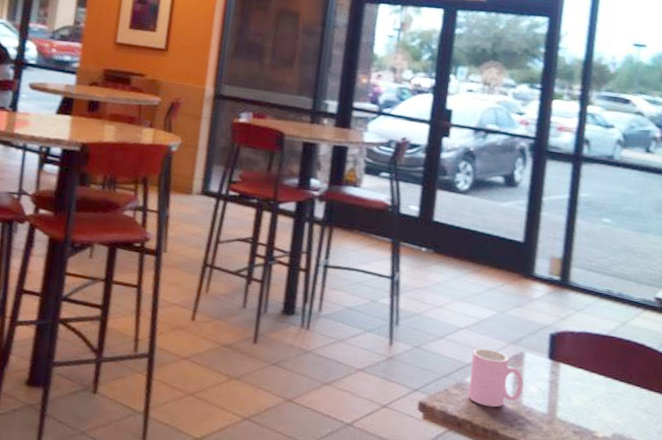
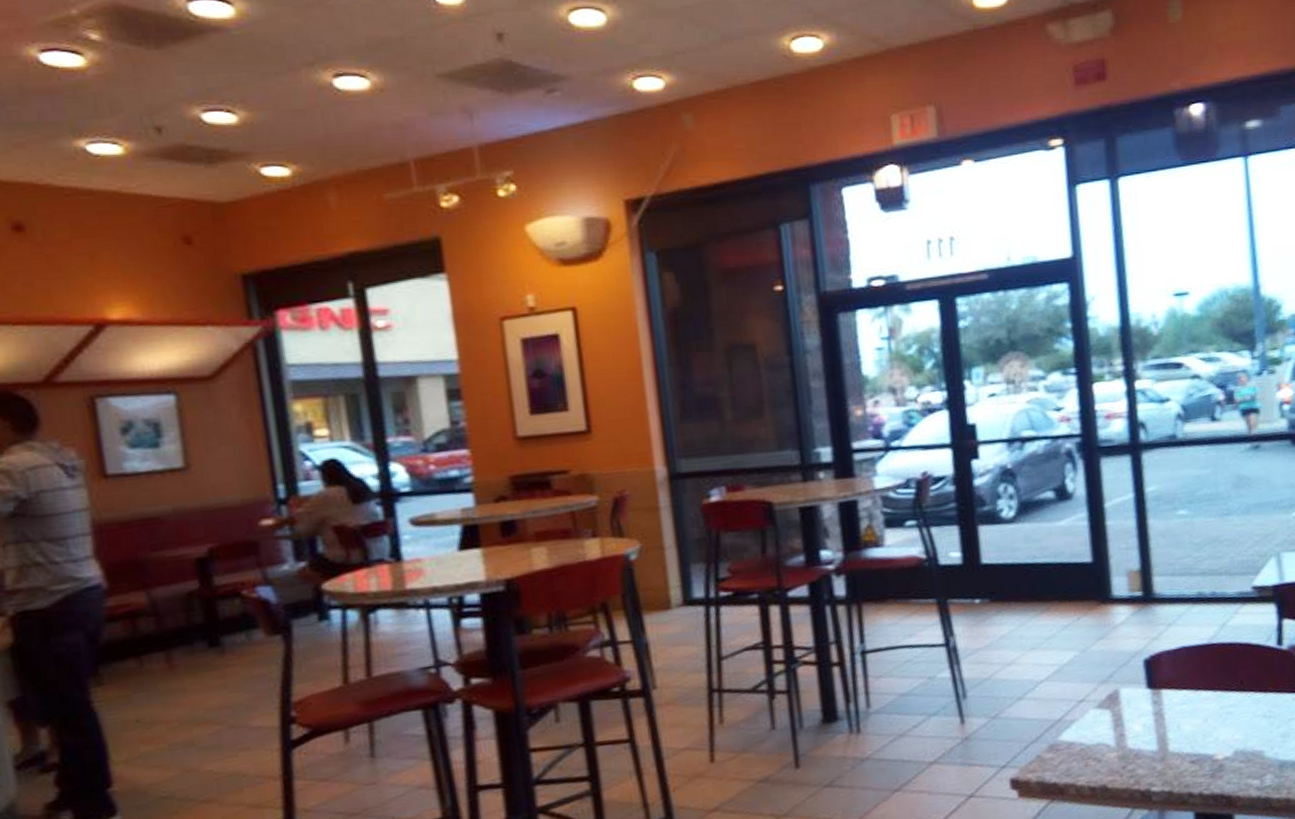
cup: present [468,348,524,408] -> none [1060,695,1126,762]

